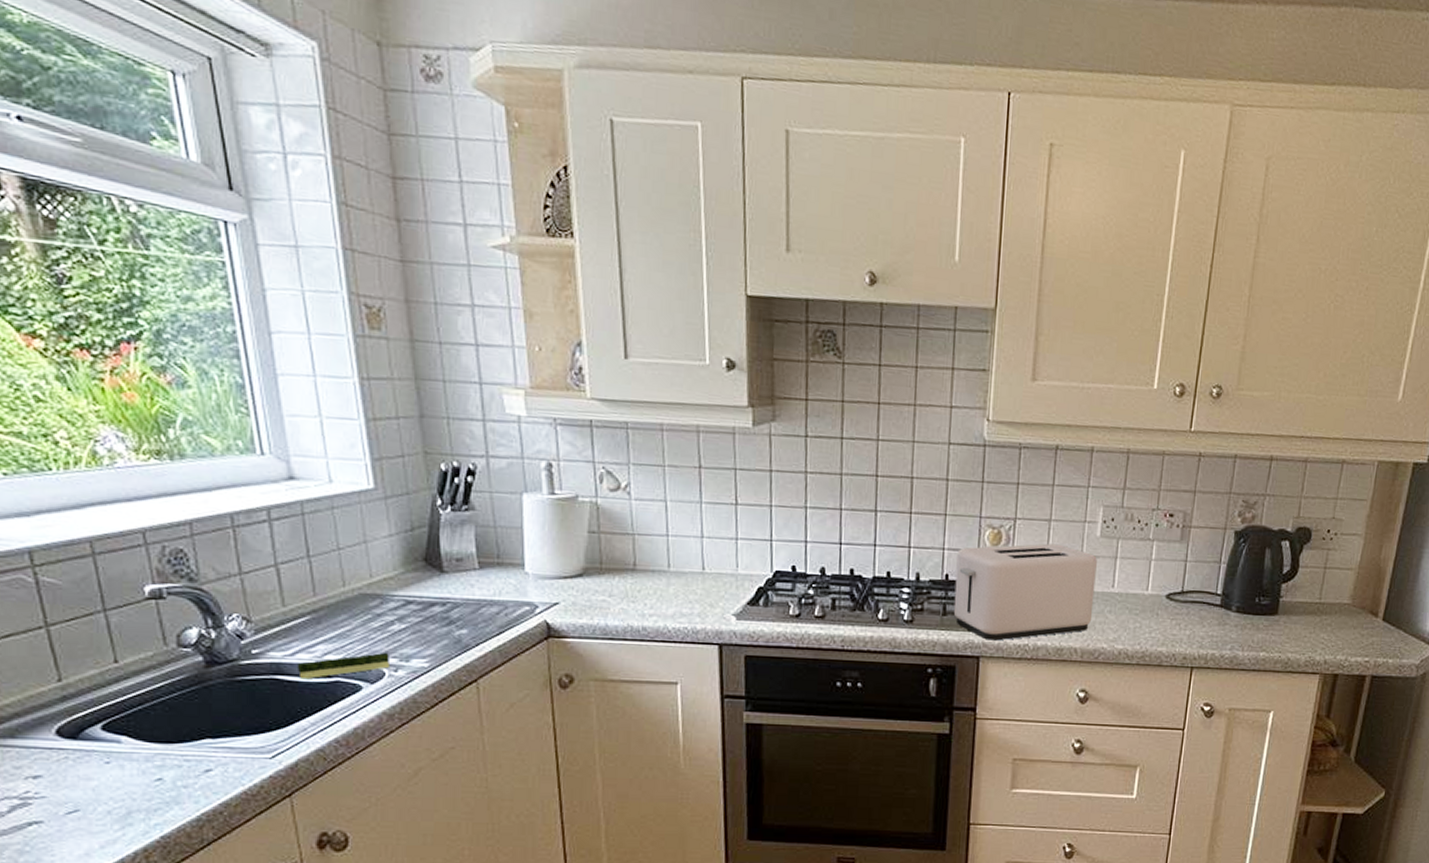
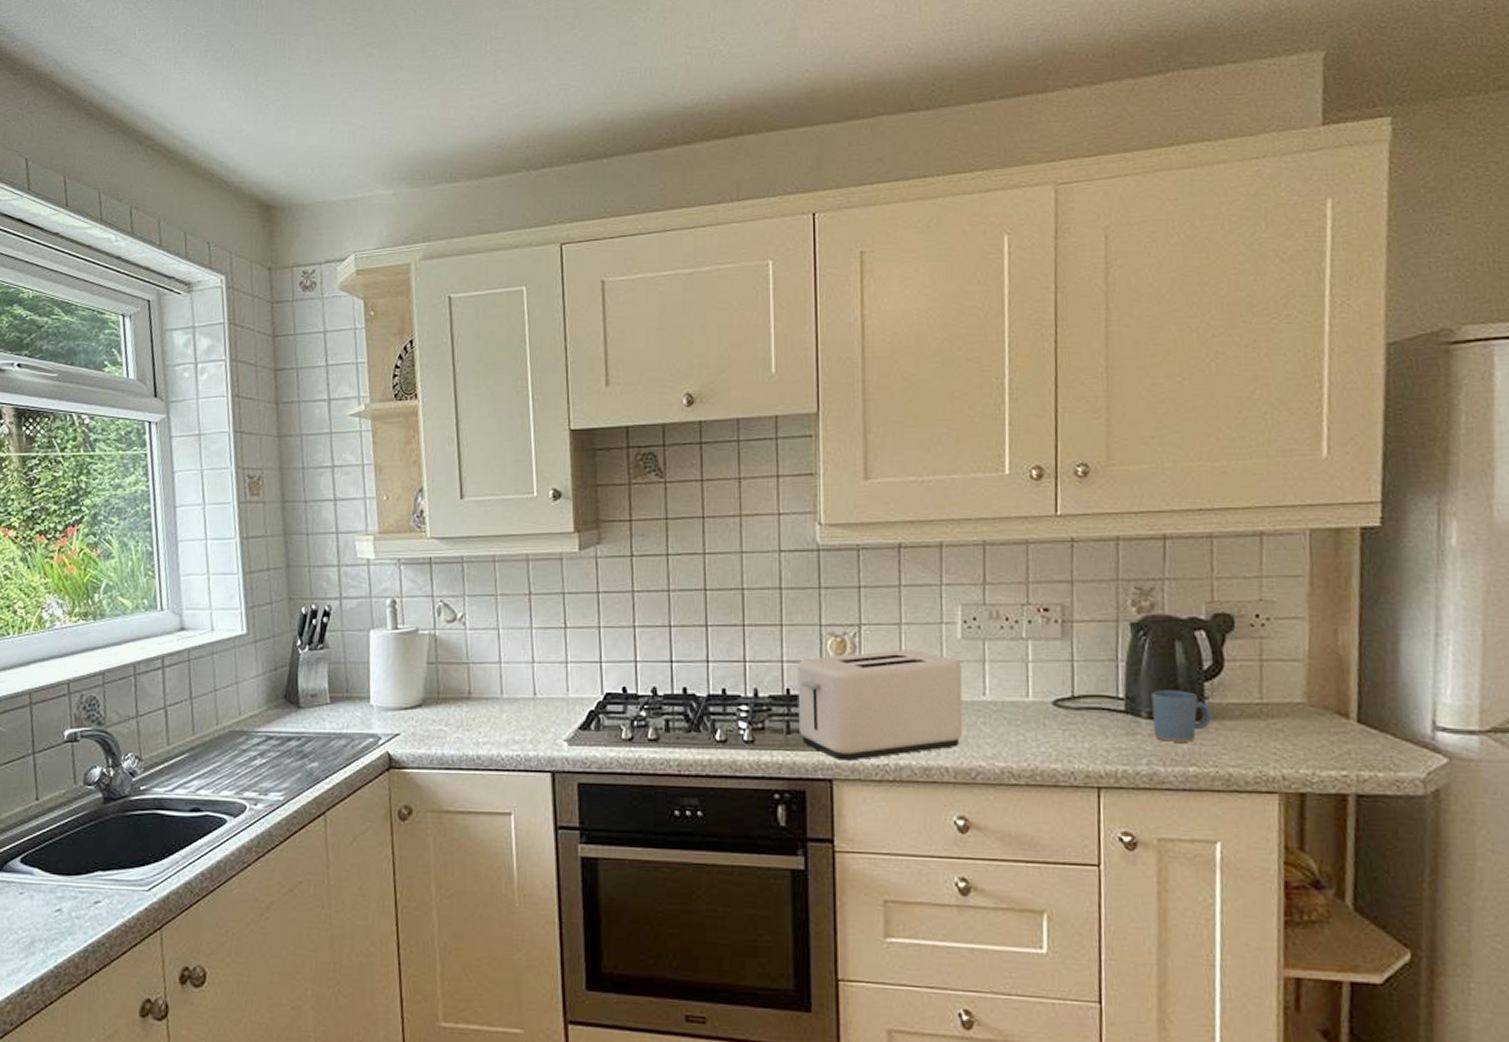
sponge: present [297,652,391,680] -> none [174,786,252,814]
mug: none [1239,588,1283,632] -> present [1151,690,1211,742]

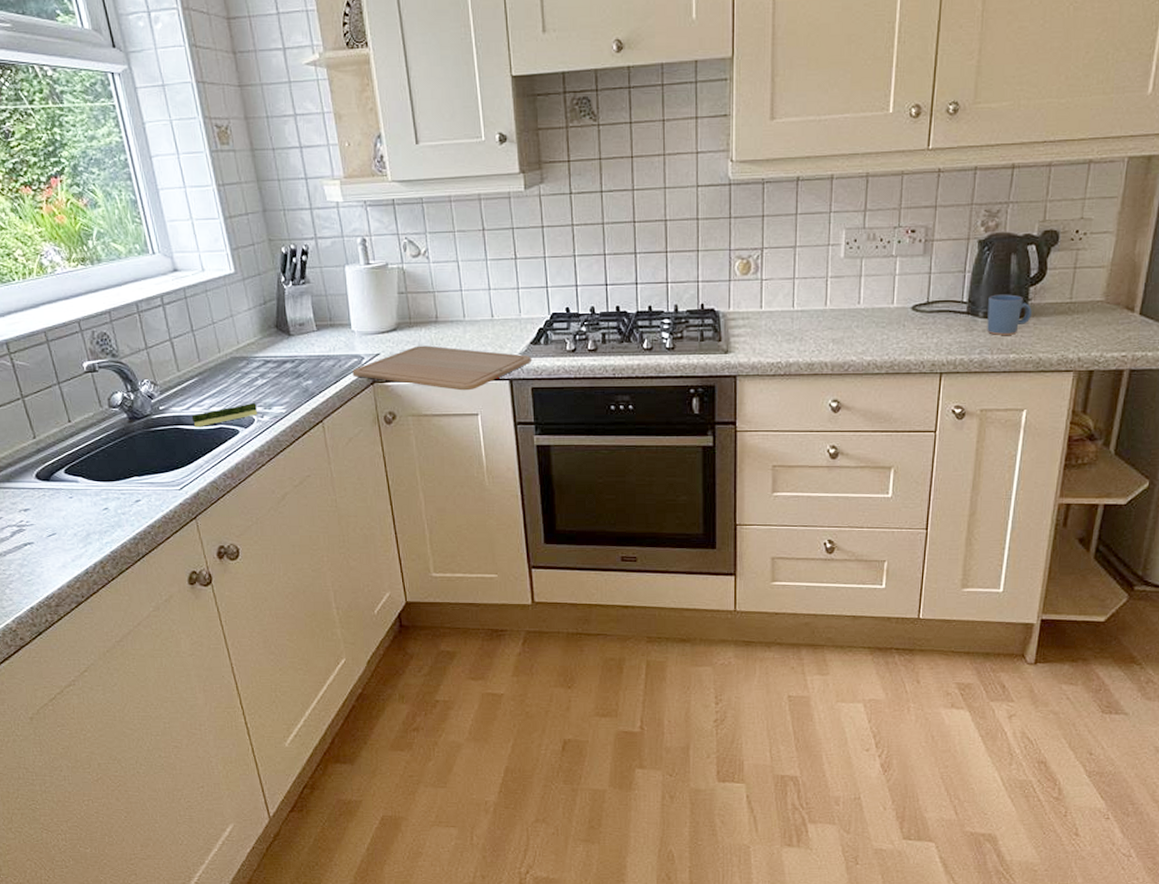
sponge: none [174,786,252,814] -> present [191,402,258,428]
chopping board: none [366,726,579,784] -> present [352,345,531,391]
toaster: present [797,649,963,761] -> none [710,268,842,361]

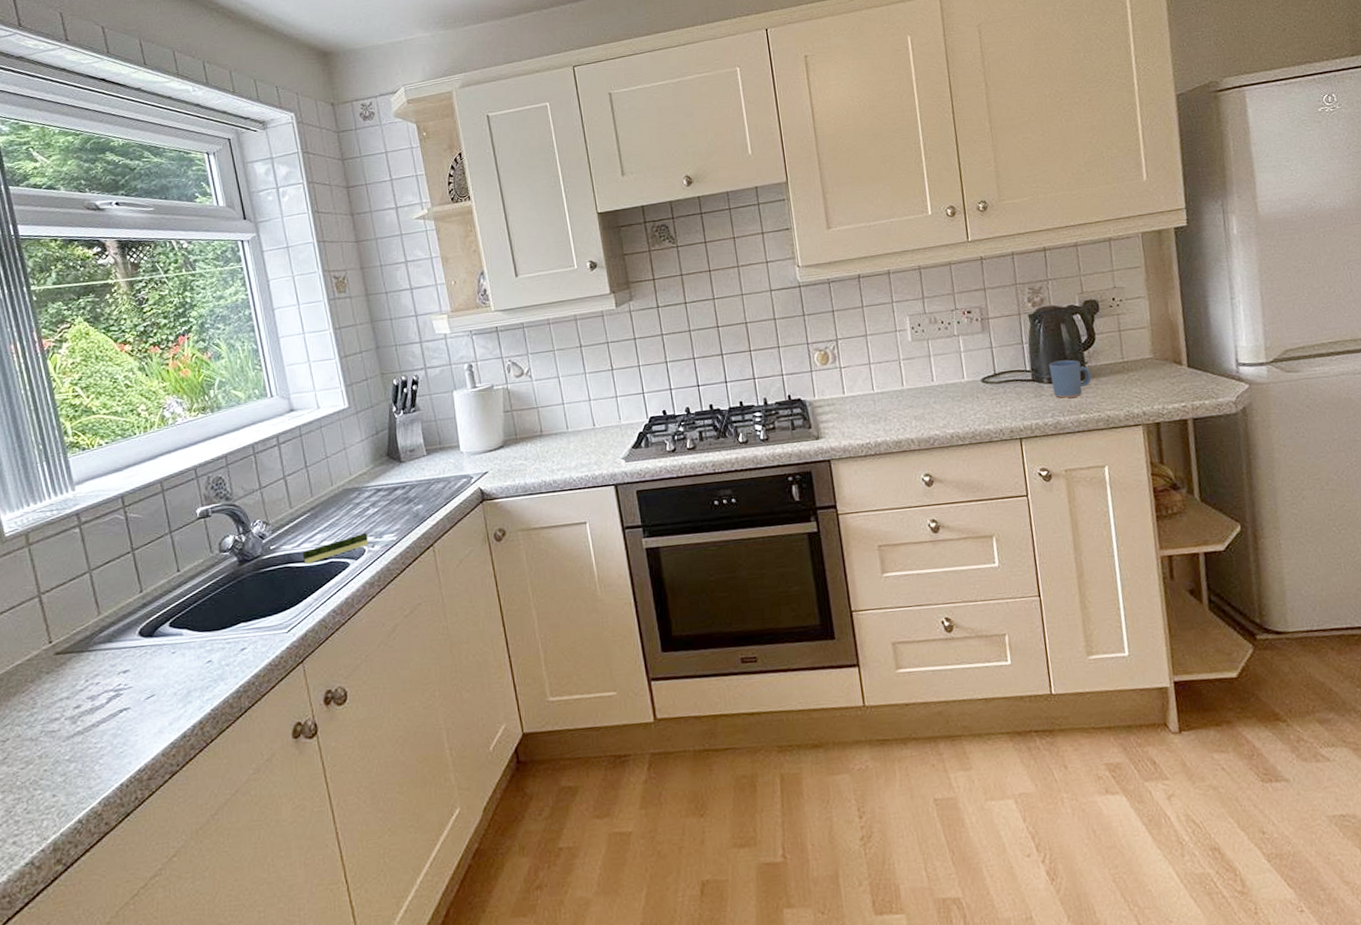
chopping board: present [352,345,531,391] -> none [462,459,634,501]

